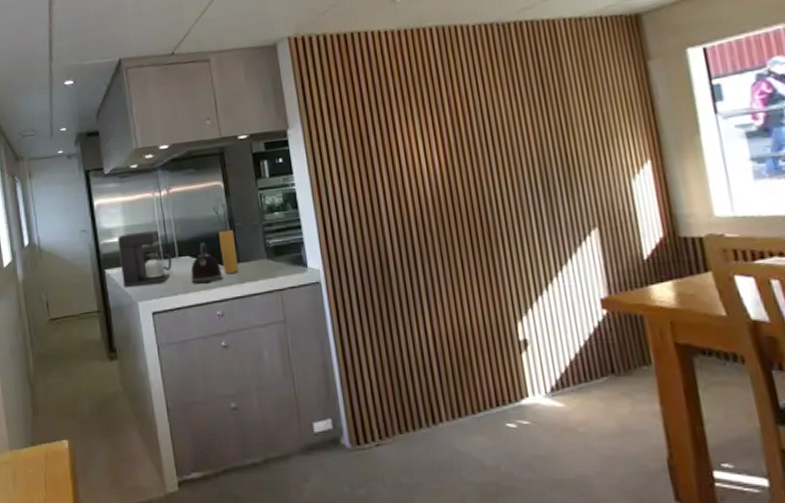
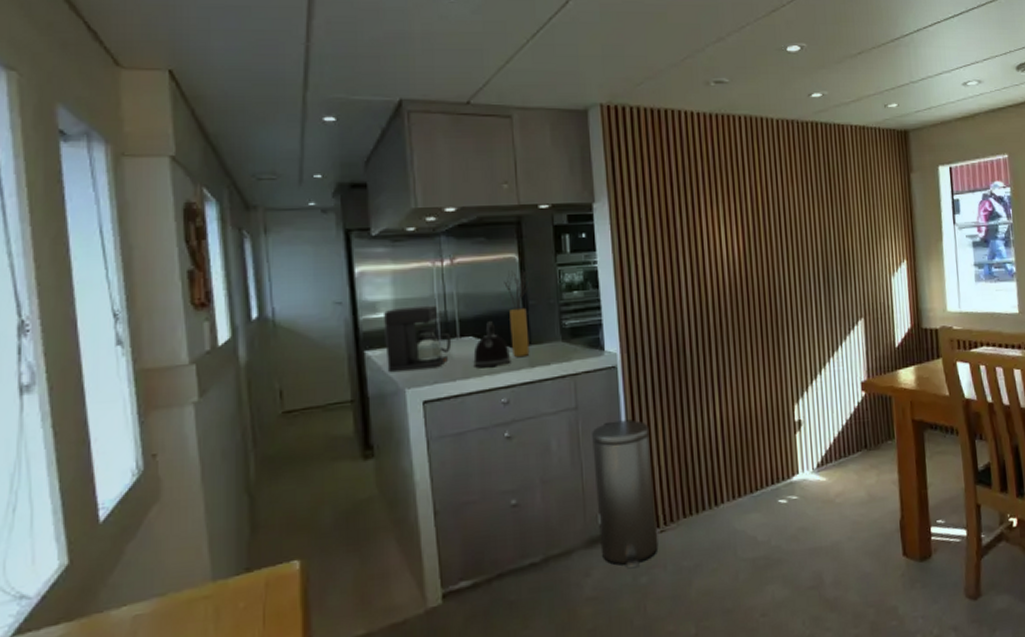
pedal bin: none [301,333,375,479] -> present [592,419,659,569]

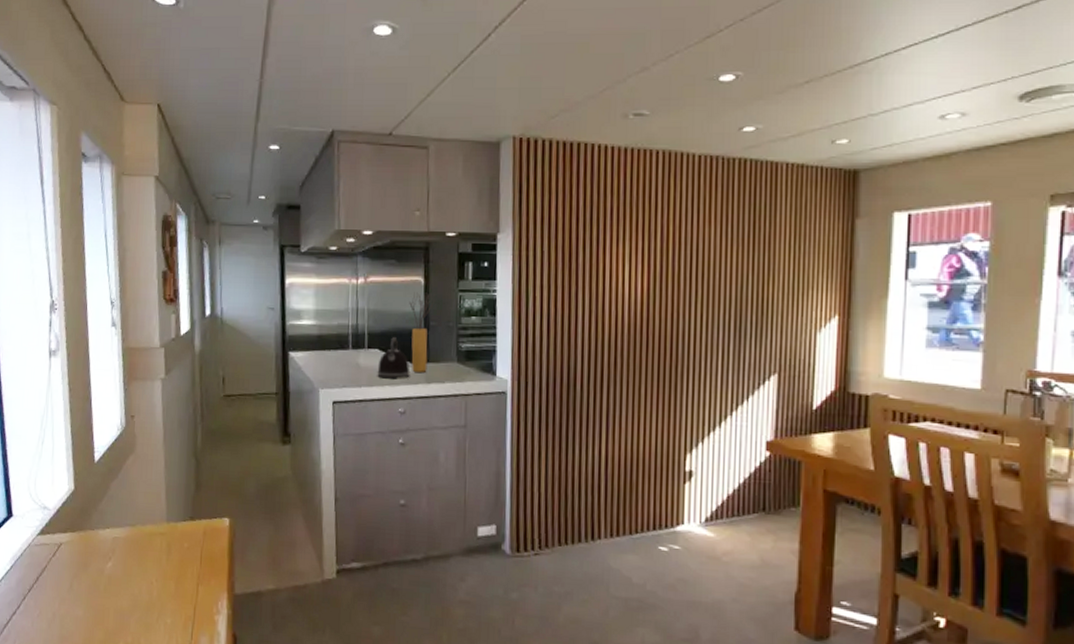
coffee maker: present [384,305,452,373] -> none [305,317,361,374]
pedal bin: present [592,419,659,569] -> none [476,443,533,583]

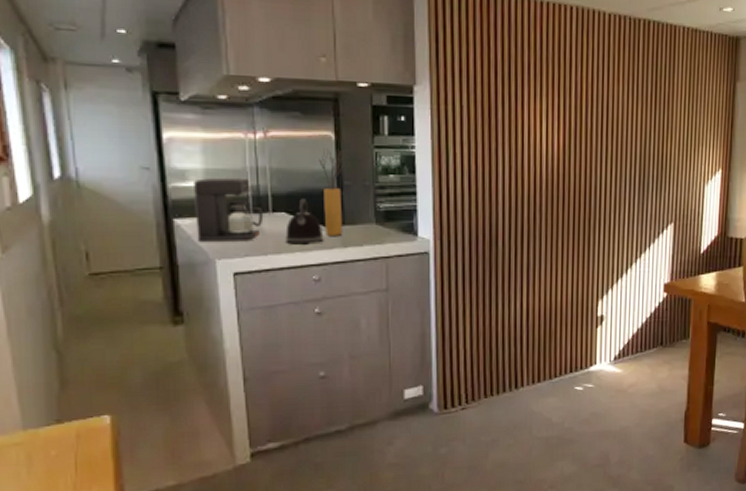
coffee maker: none [305,317,361,374] -> present [194,177,264,243]

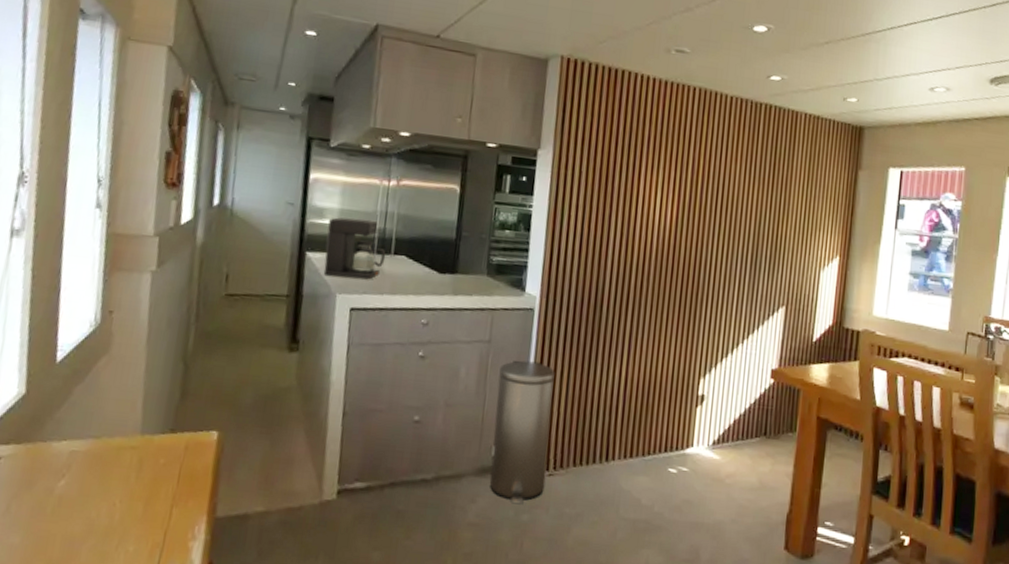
kettle: present [285,199,324,245] -> none [401,245,437,289]
vase: present [319,148,349,237] -> none [439,200,471,285]
pedal bin: none [401,304,459,440] -> present [489,360,555,505]

